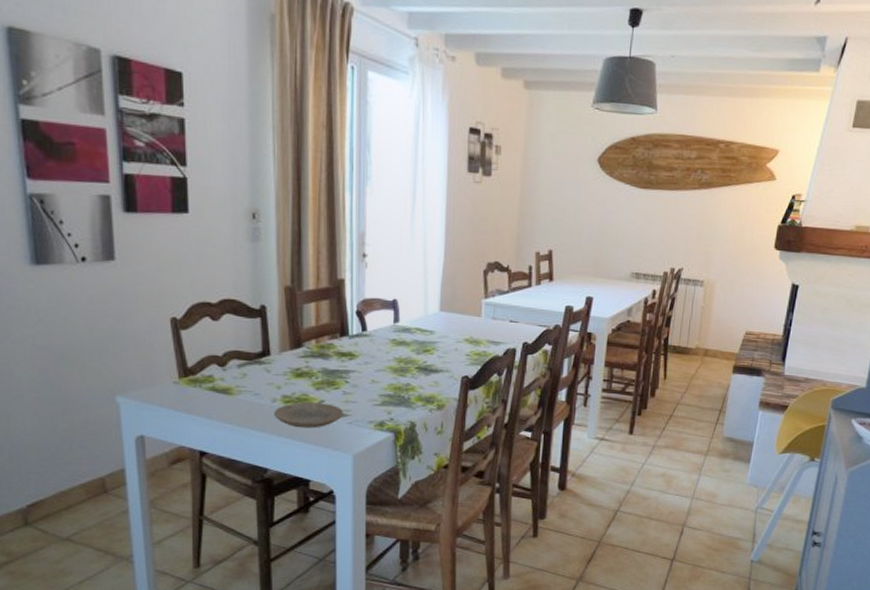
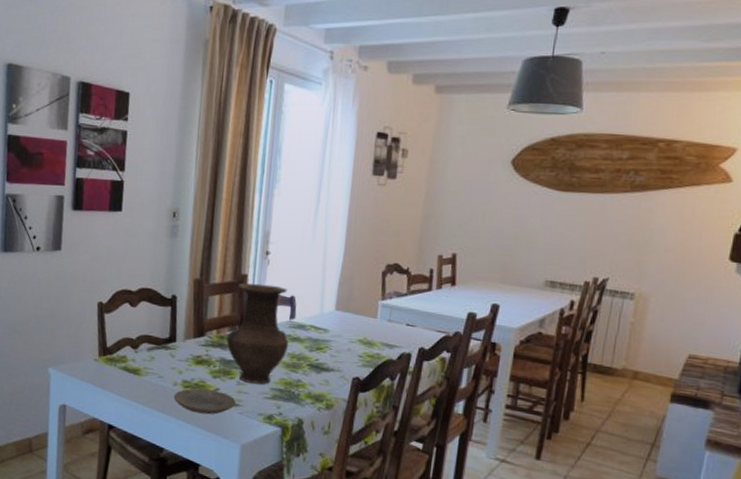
vase: none [328,288,394,392] -> present [226,283,289,385]

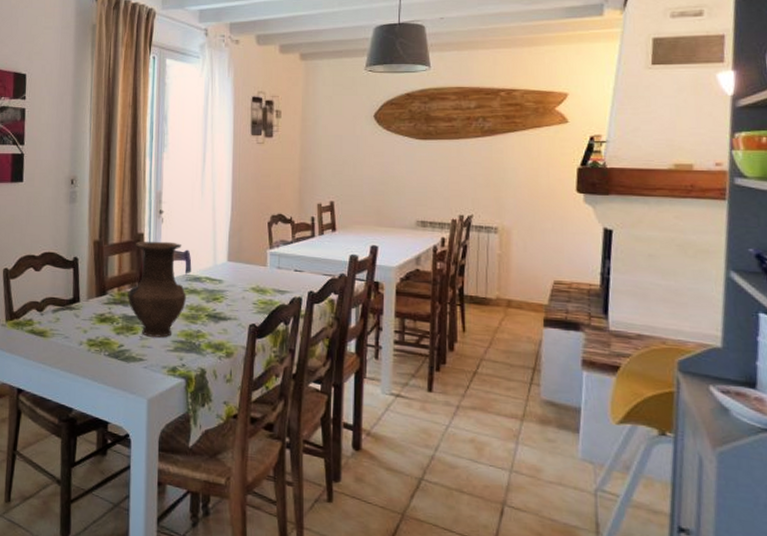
plate: present [173,388,236,415] -> none [80,345,140,371]

